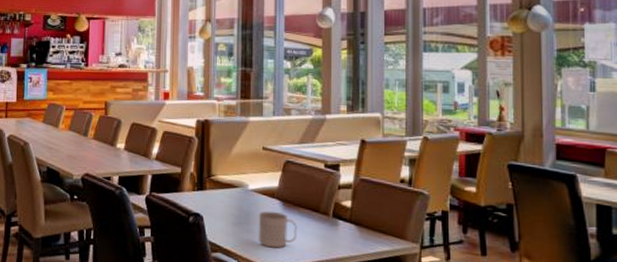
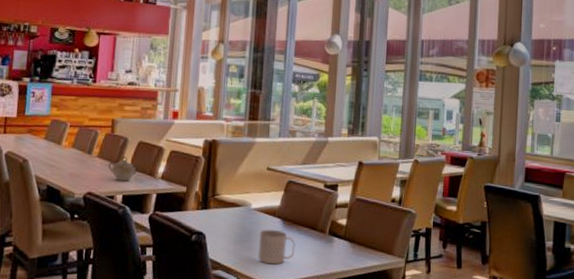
sugar bowl: none [103,137,134,163] -> present [108,156,140,182]

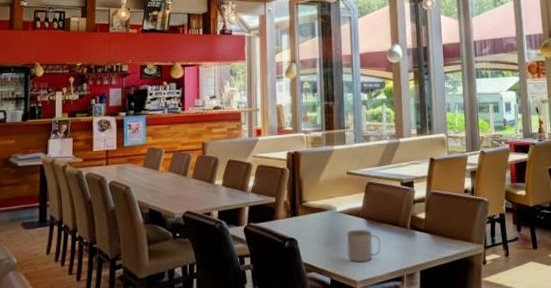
sugar bowl: present [108,156,140,182] -> none [202,174,231,198]

